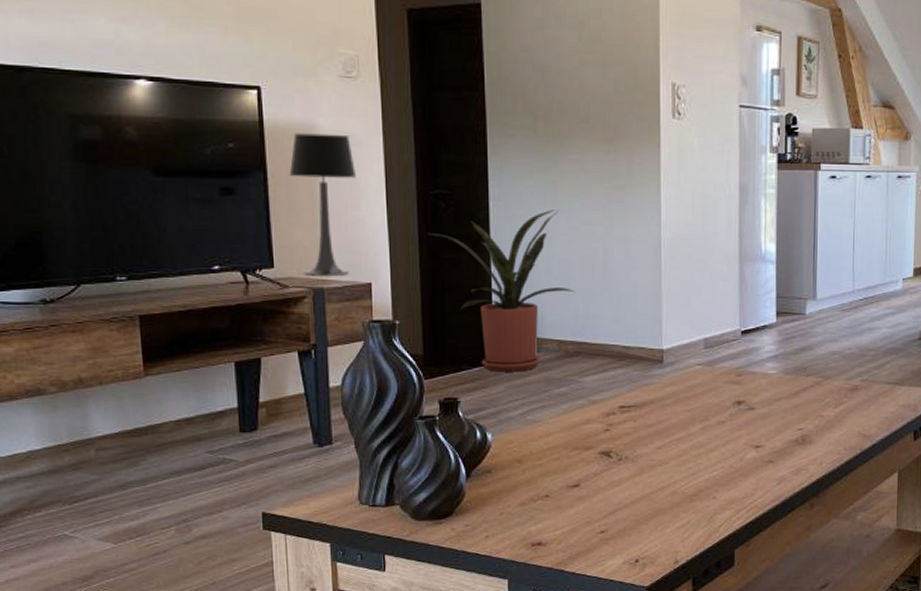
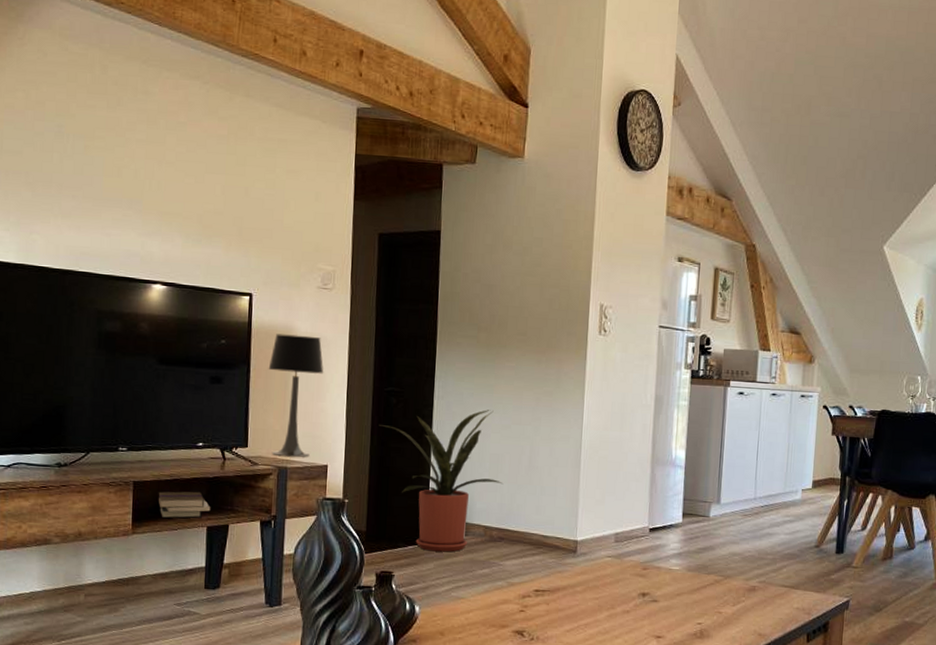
books: none [171,322,237,356] -> present [158,491,211,519]

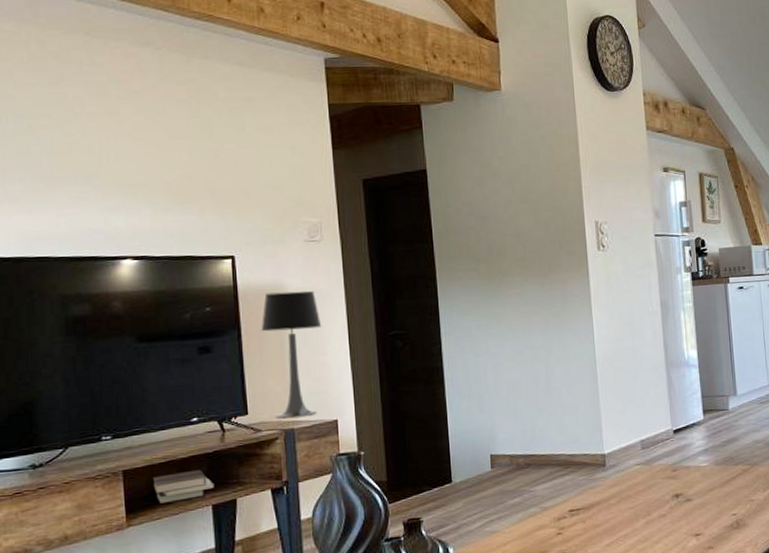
house plant: present [378,410,503,552] -> none [387,338,523,490]

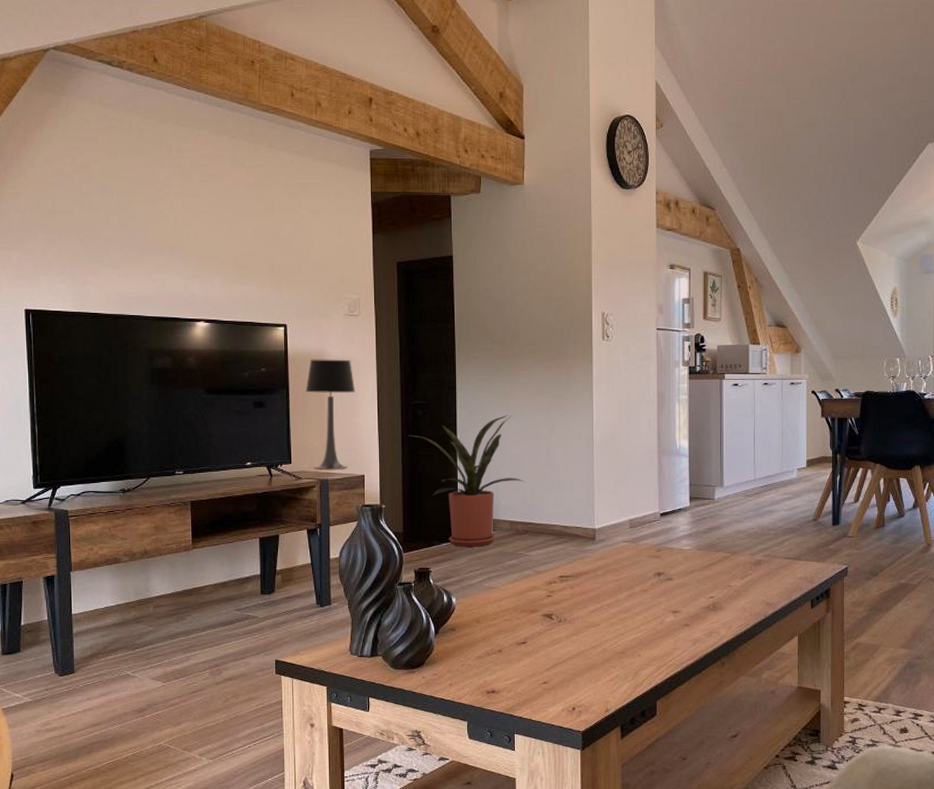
books: present [152,469,215,505] -> none [213,506,262,533]
house plant: none [387,338,523,490] -> present [408,415,524,547]

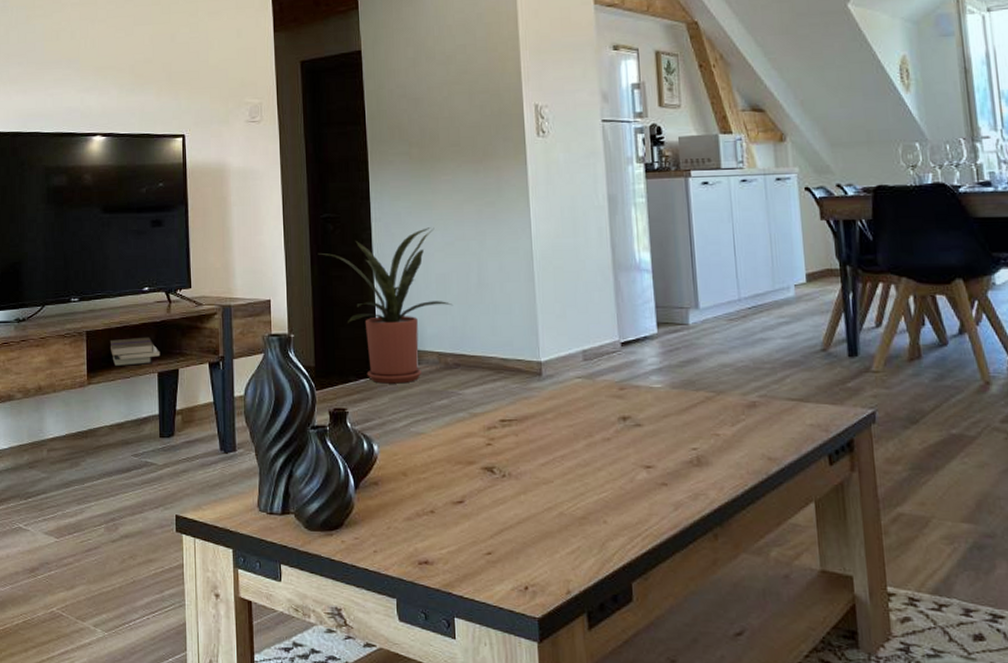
books: none [213,506,262,533] -> present [110,337,160,367]
table lamp: present [305,359,356,470] -> none [205,170,259,295]

